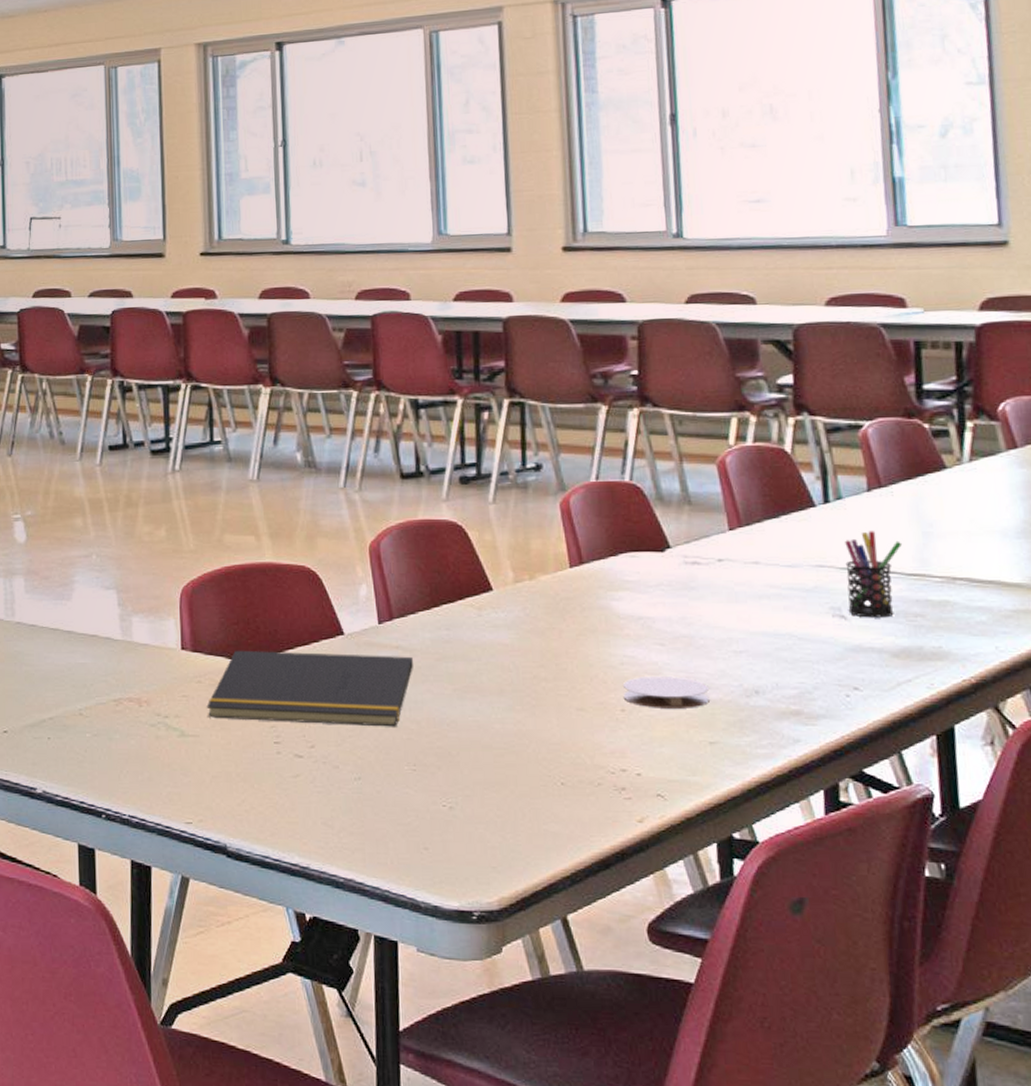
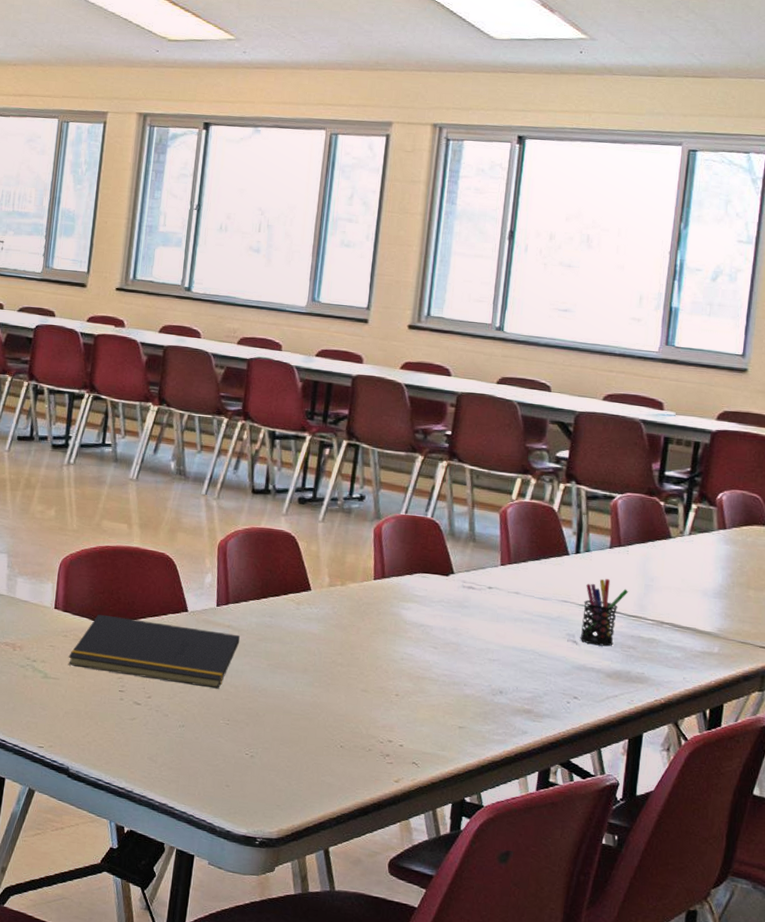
coaster: present [622,677,709,708] -> none [399,670,465,699]

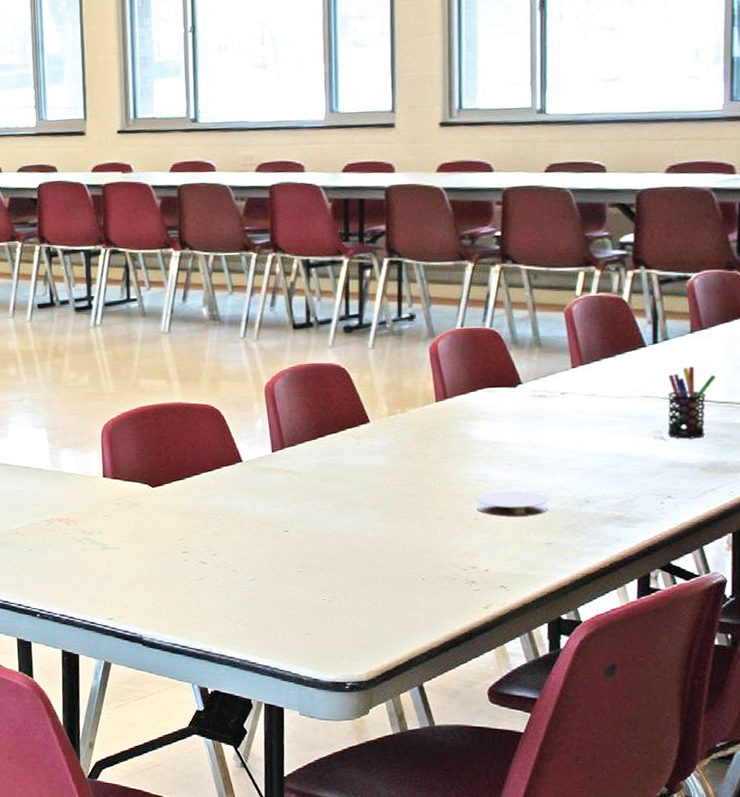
notepad: present [68,614,240,689] -> none [125,476,301,537]
coaster: none [399,670,465,699] -> present [476,490,548,517]

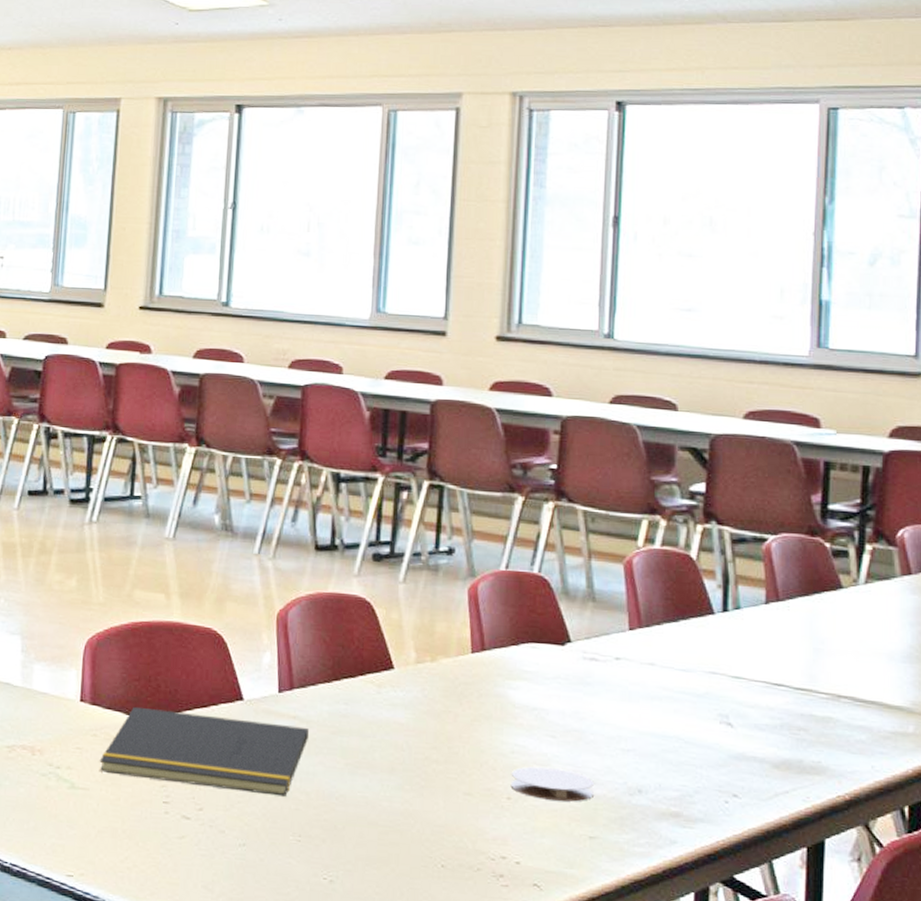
notepad: none [125,476,301,537] -> present [99,706,309,797]
pen holder: present [667,366,717,439] -> none [735,642,794,729]

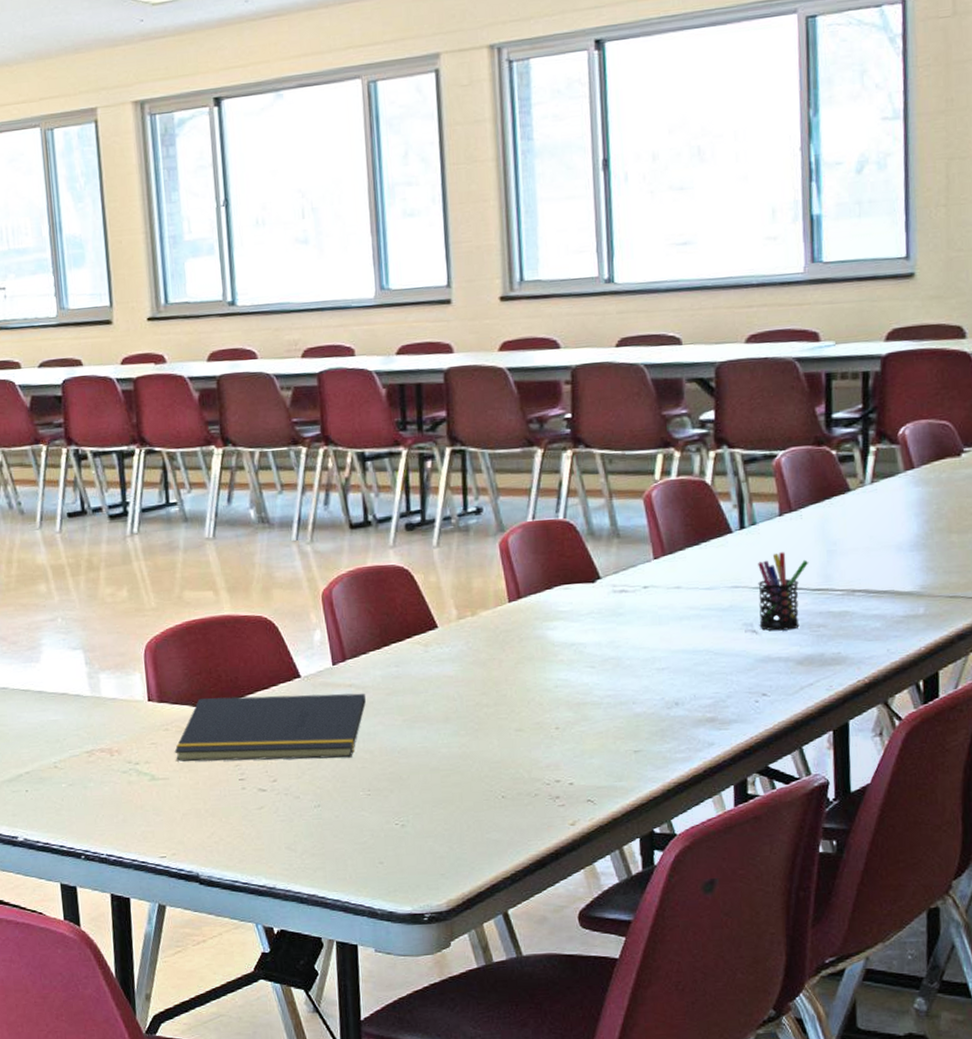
coaster: present [510,766,594,802] -> none [557,695,635,725]
pen holder: none [735,642,794,729] -> present [758,552,809,631]

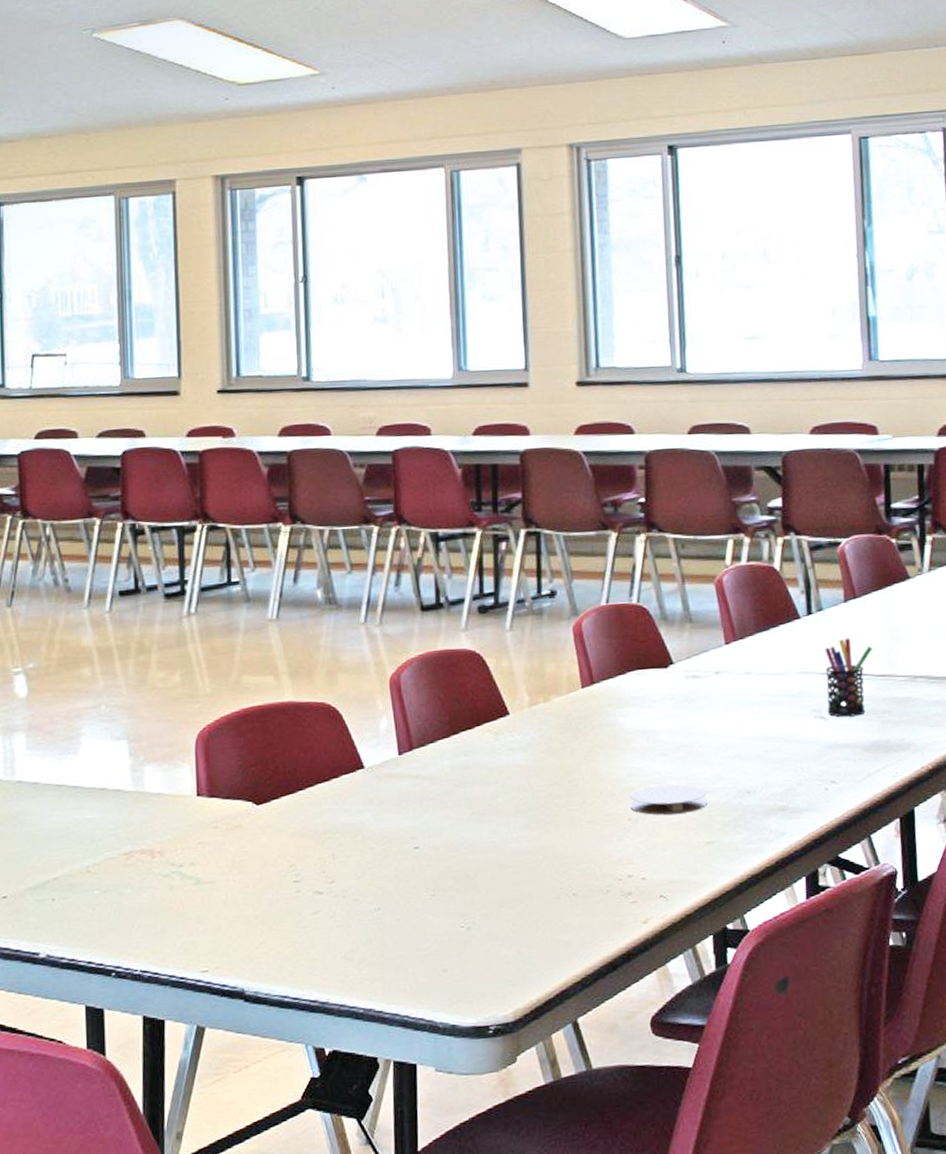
notepad: present [174,693,366,762] -> none [223,784,433,863]
coaster: none [557,695,635,725] -> present [629,784,707,815]

